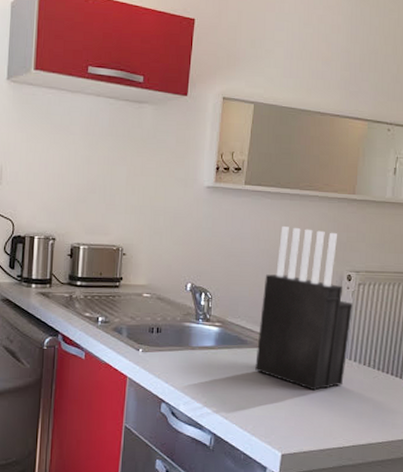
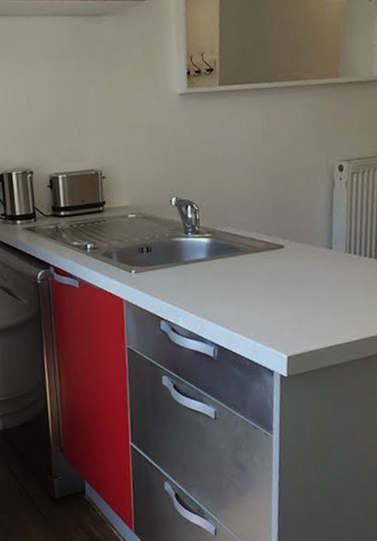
knife block: present [255,226,353,391] -> none [250,122,348,290]

